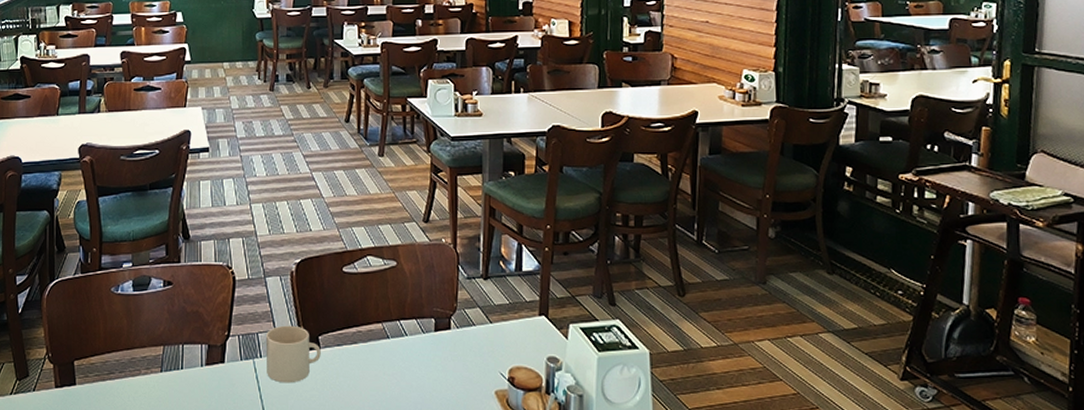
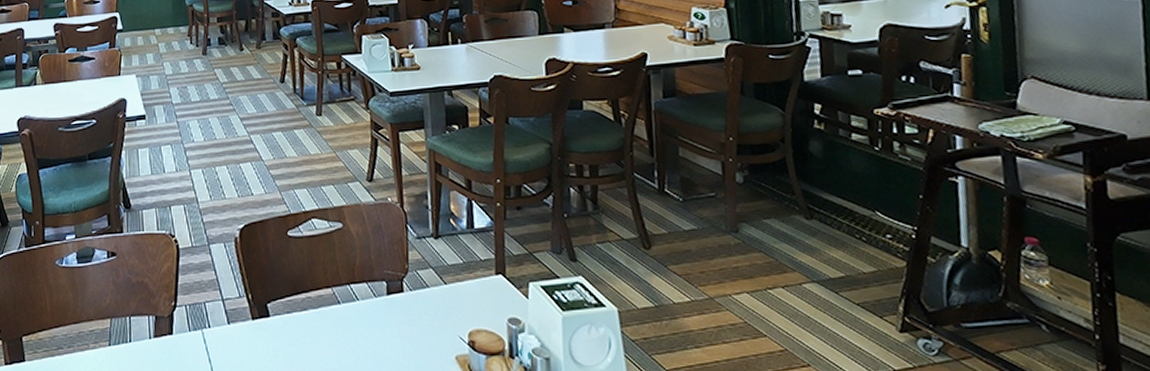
mug: present [265,325,321,383] -> none [213,293,271,354]

